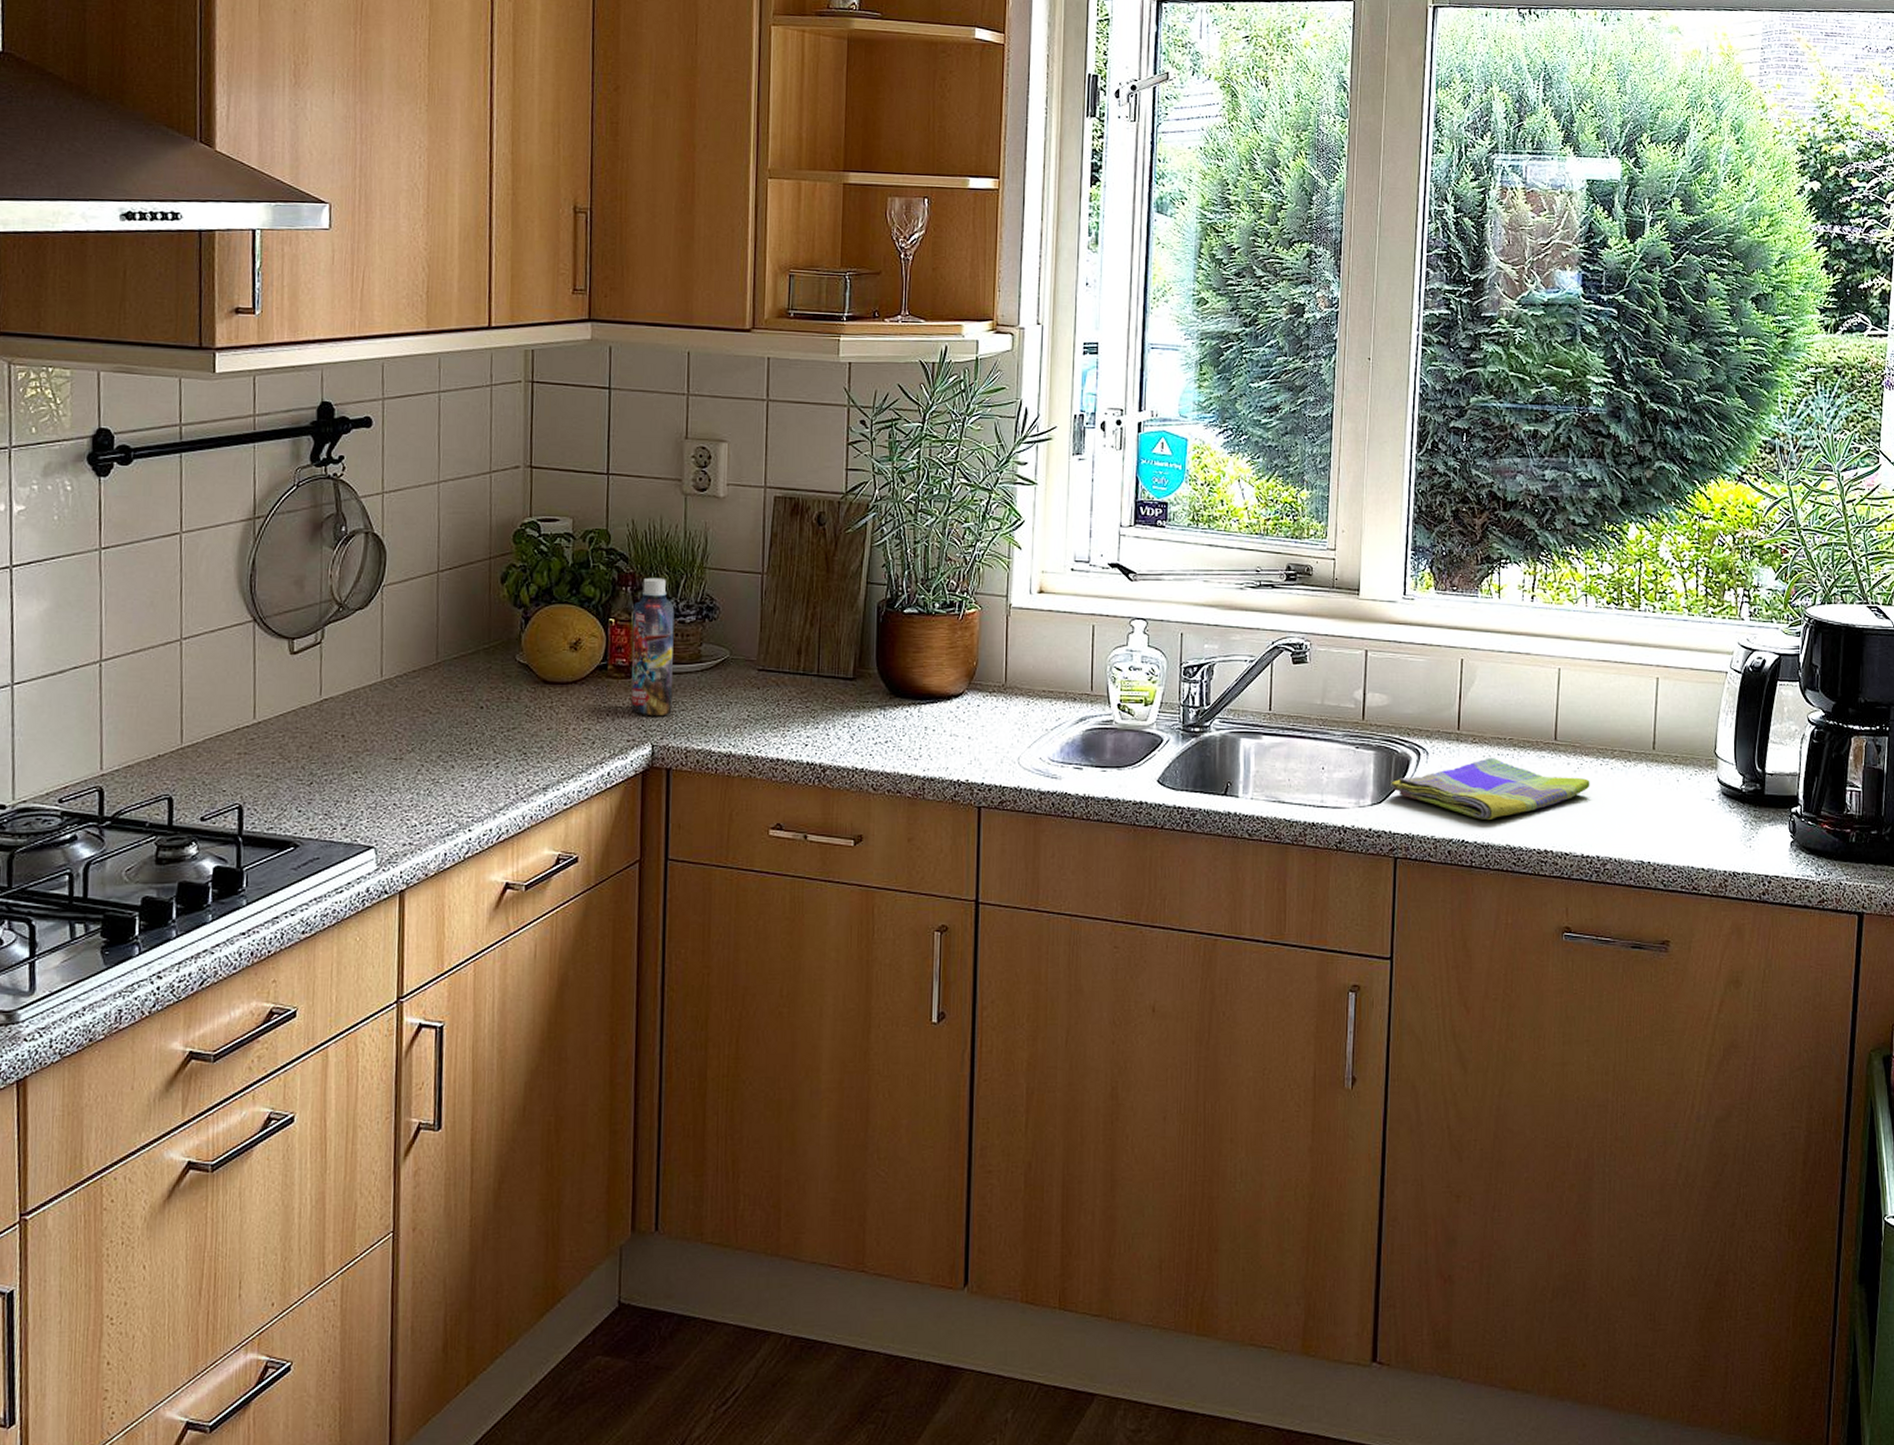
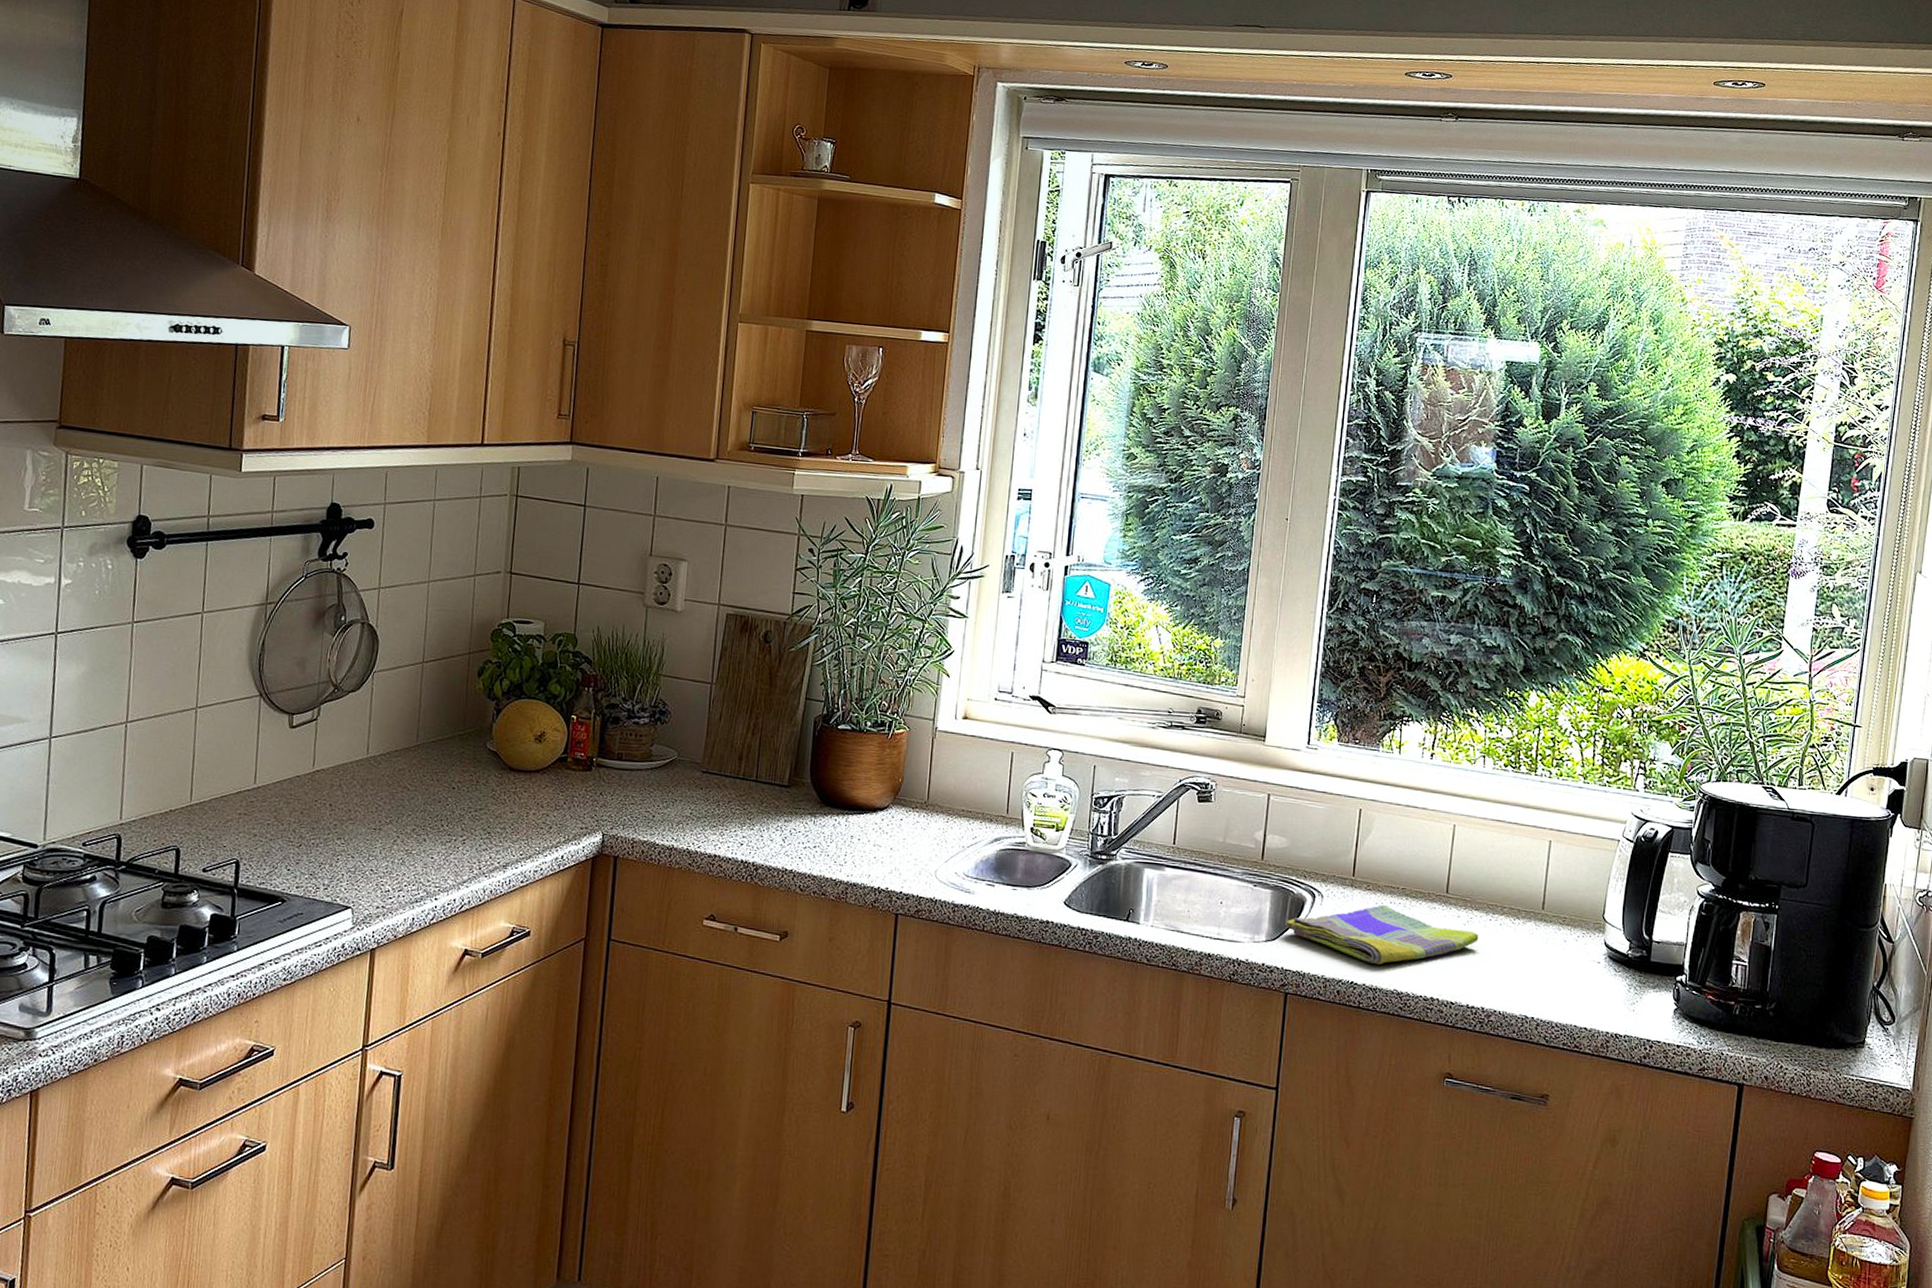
bottle: present [631,577,675,717] -> none [585,680,631,808]

